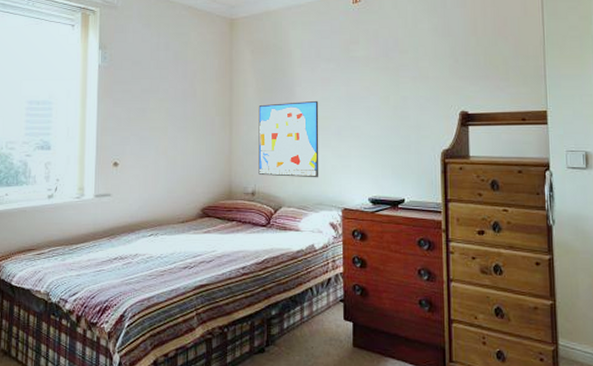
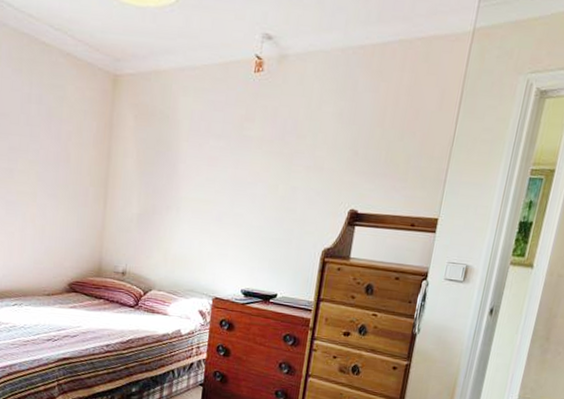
wall art: present [258,100,319,178] -> none [131,179,203,264]

